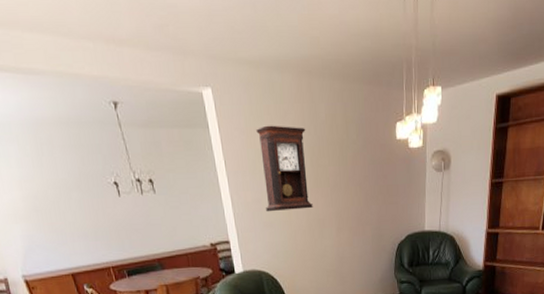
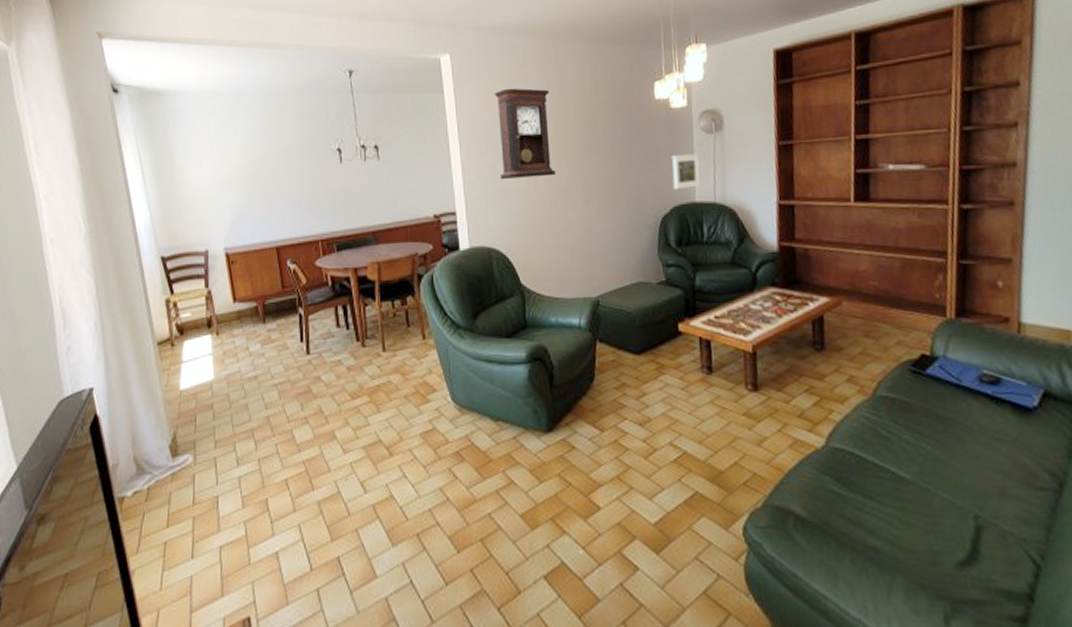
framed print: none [408,189,430,221] -> present [672,153,701,190]

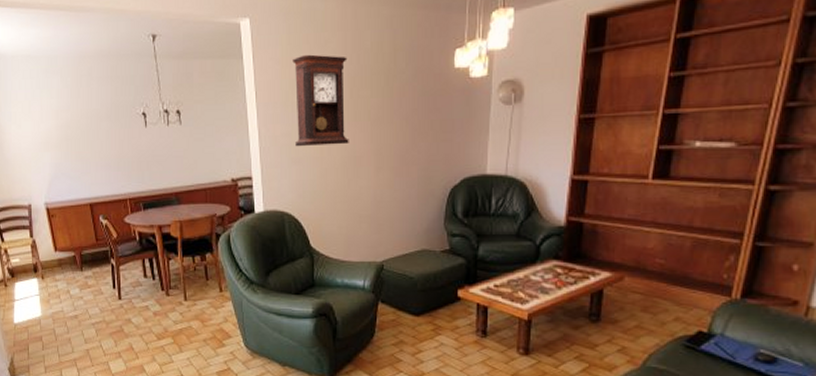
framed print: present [672,153,701,190] -> none [465,125,494,162]

